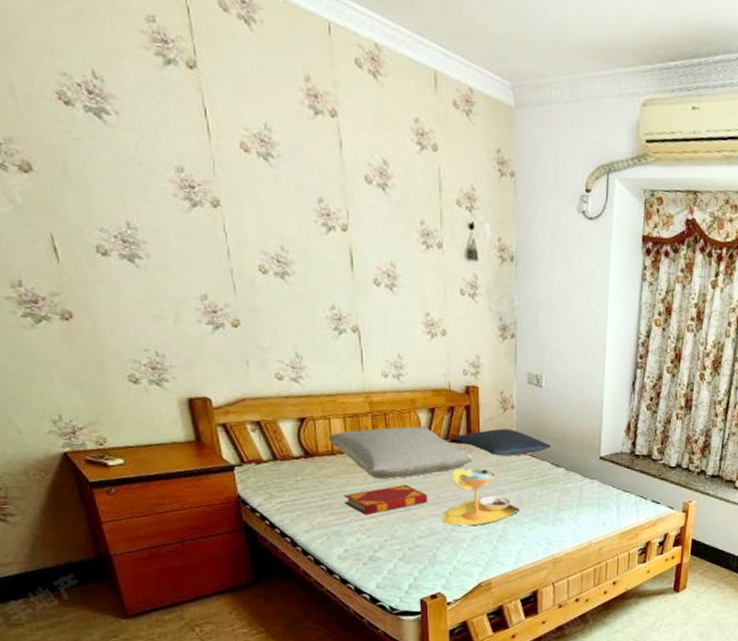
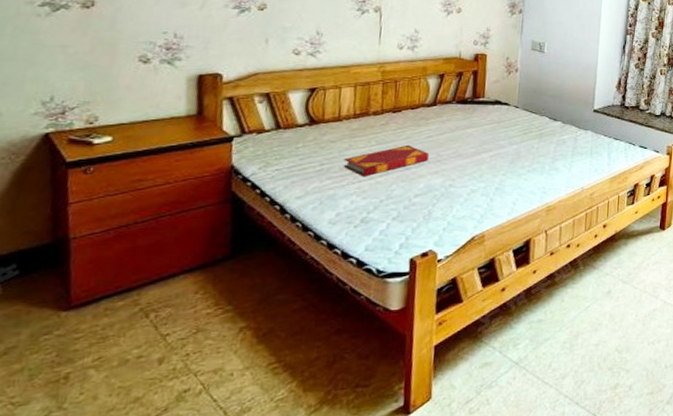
pillow: present [328,426,472,480] -> none [336,91,476,142]
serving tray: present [442,468,520,526] -> none [440,126,517,181]
pillow: present [453,428,551,457] -> none [459,89,550,114]

